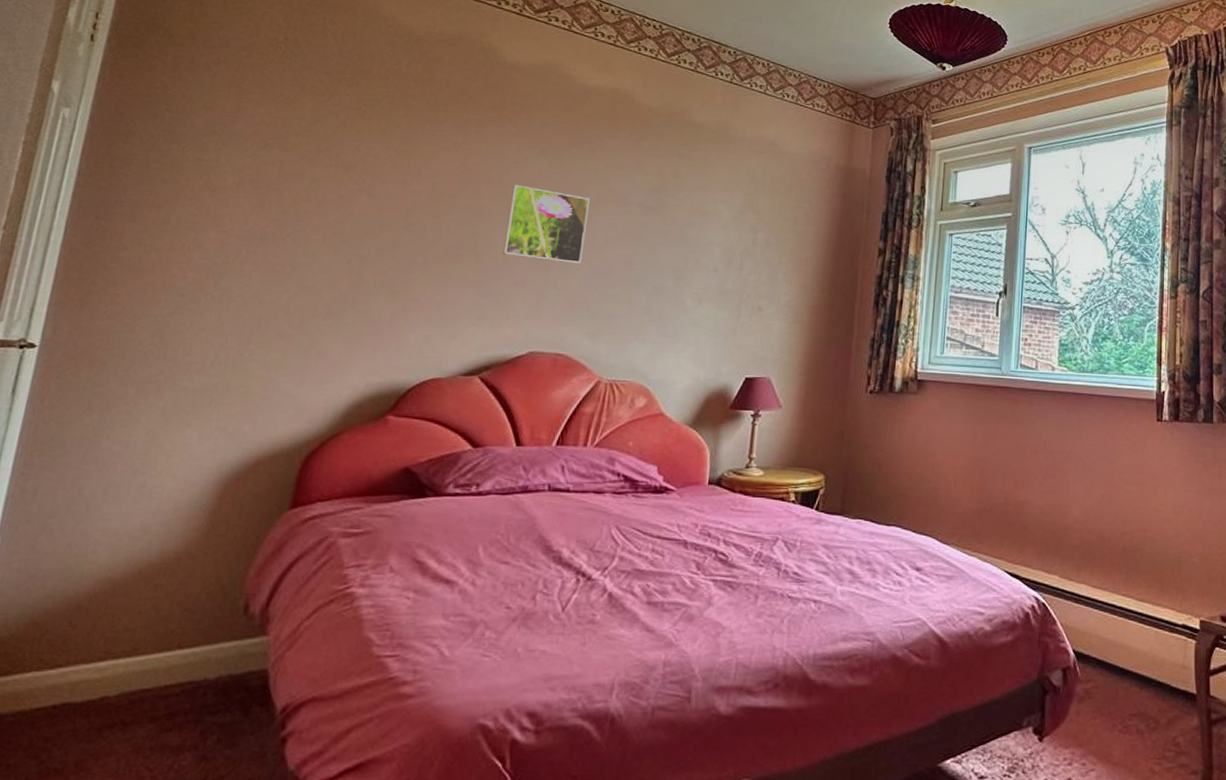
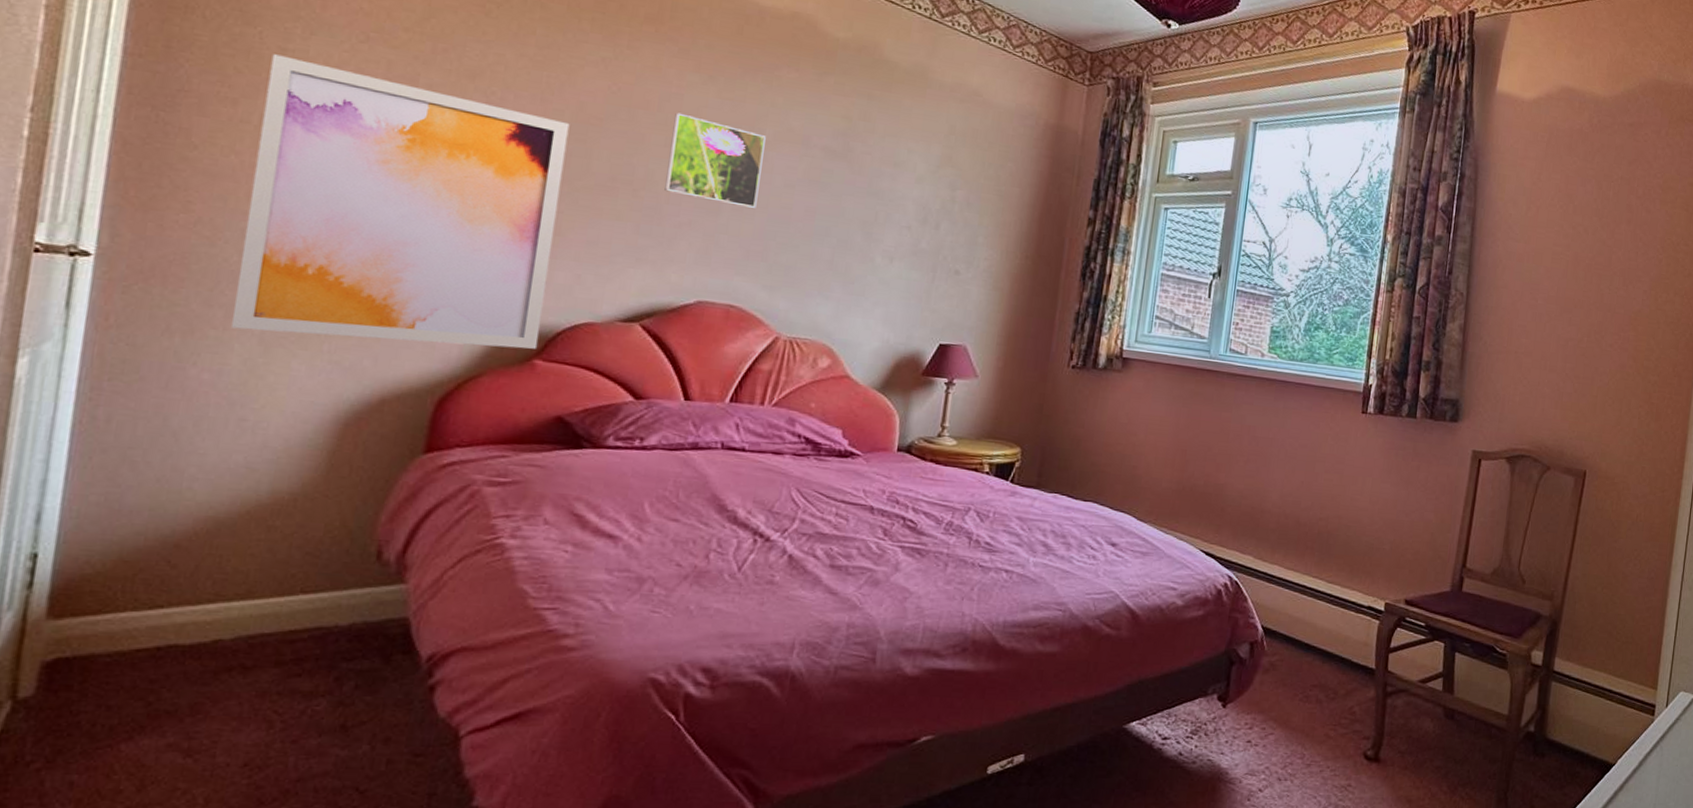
wall art: none [140,164,425,407] -> present [231,54,570,349]

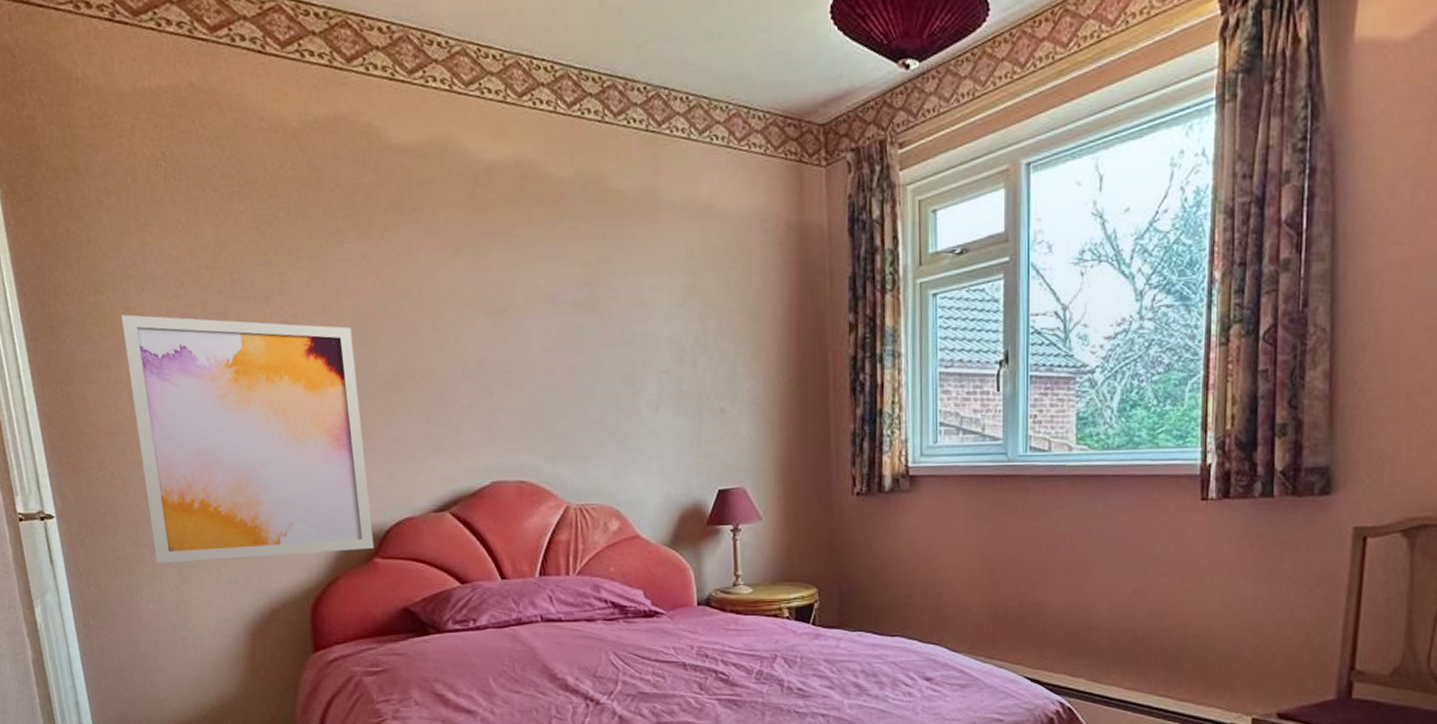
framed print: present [664,112,766,209] -> none [434,295,523,381]

